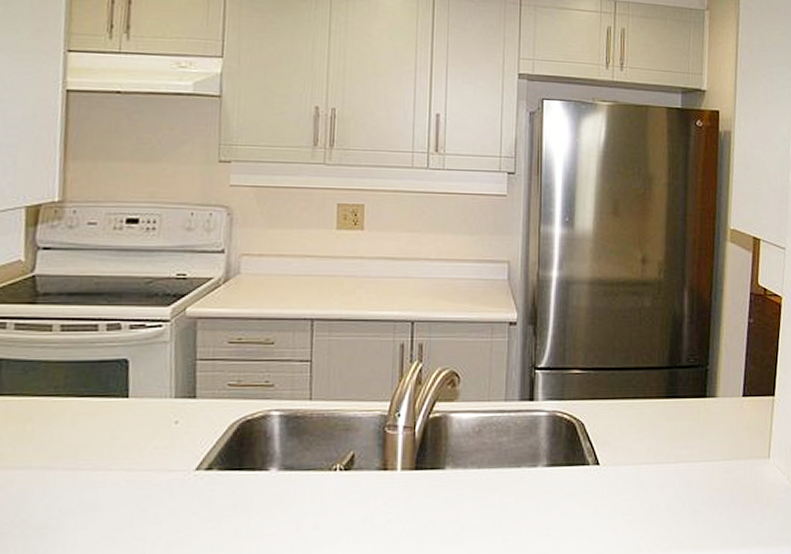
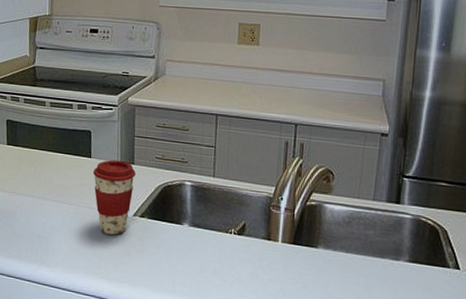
coffee cup: none [132,395,199,503] -> present [93,160,136,235]

